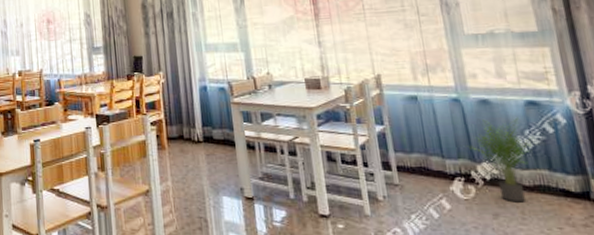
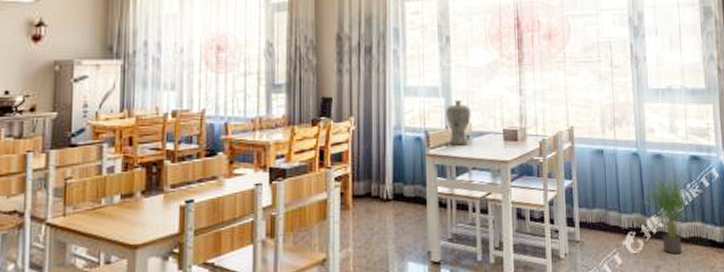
vase: none [245,53,272,95] -> present [445,99,471,146]

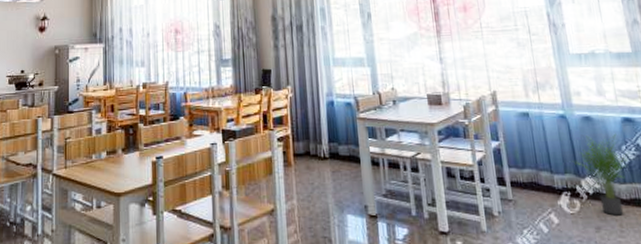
vase: present [445,99,471,146] -> none [371,68,396,110]

